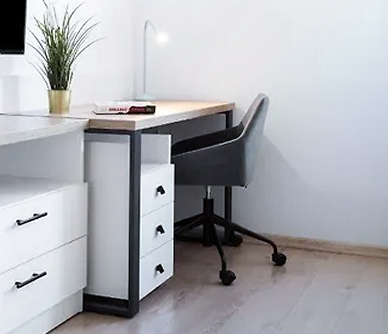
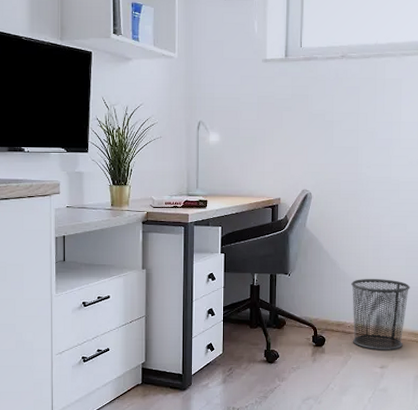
waste bin: none [313,190,377,269] -> present [351,279,410,350]

